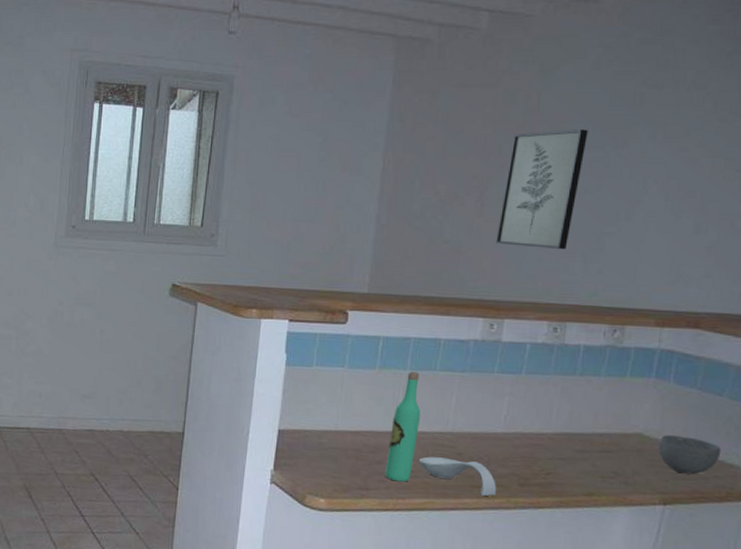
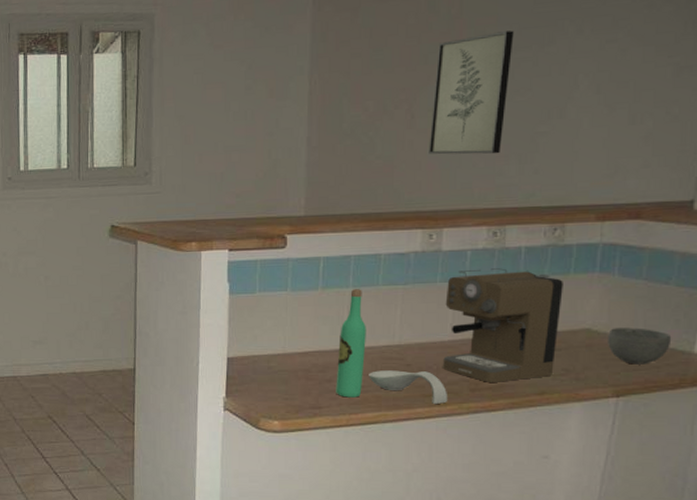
coffee maker: none [493,363,619,480] -> present [442,268,563,382]

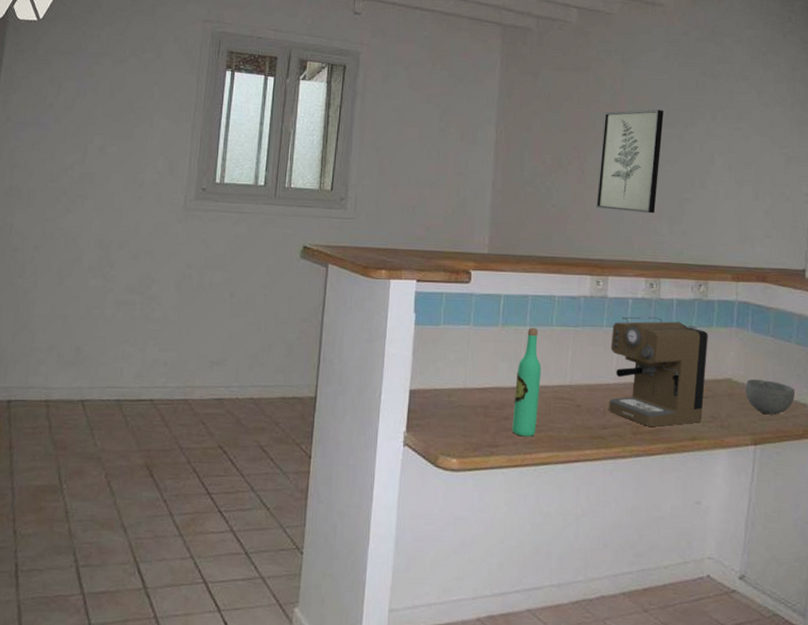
spoon rest: present [369,370,448,405] -> none [542,410,614,447]

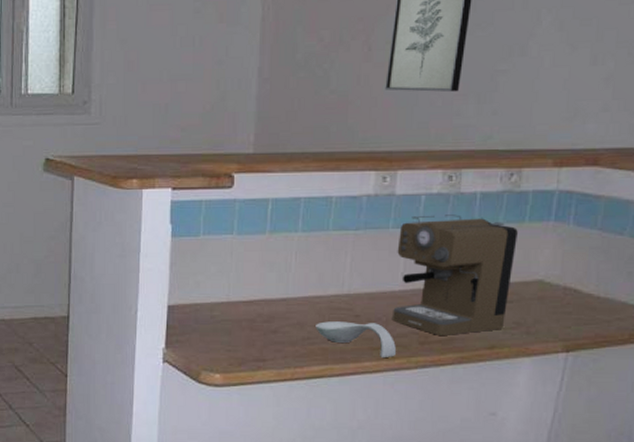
wine bottle: present [512,328,541,437] -> none [281,234,315,350]
spoon rest: none [542,410,614,447] -> present [316,321,397,359]
bowl: present [745,379,796,415] -> none [560,280,624,319]

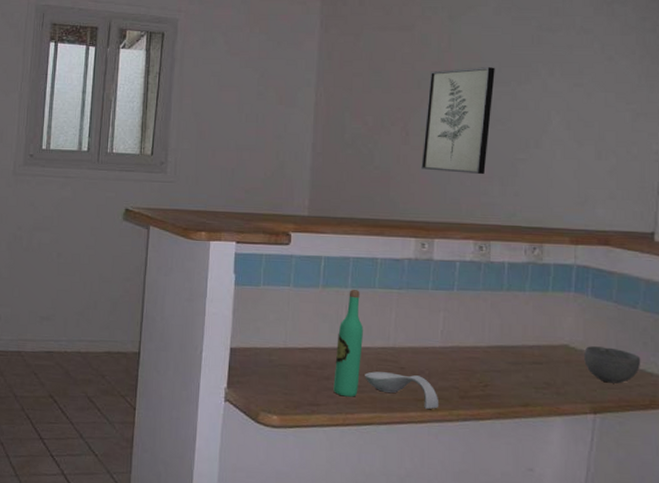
wine bottle: none [281,234,315,350] -> present [333,290,363,397]
coffee maker: present [391,214,518,335] -> none [433,280,543,392]
bowl: none [560,280,624,319] -> present [584,346,641,384]

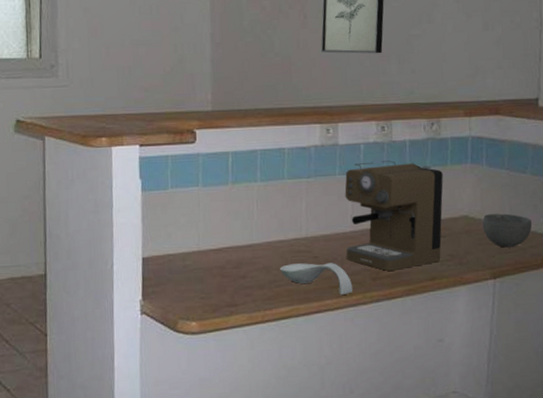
wine bottle: present [333,290,363,397] -> none [250,183,276,293]
coffee maker: none [433,280,543,392] -> present [344,160,443,271]

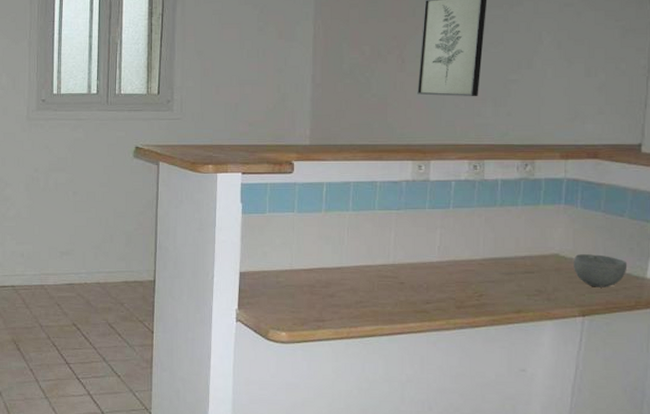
spoon rest: present [280,263,353,296] -> none [367,287,437,320]
coffee maker: present [344,160,443,271] -> none [431,198,534,301]

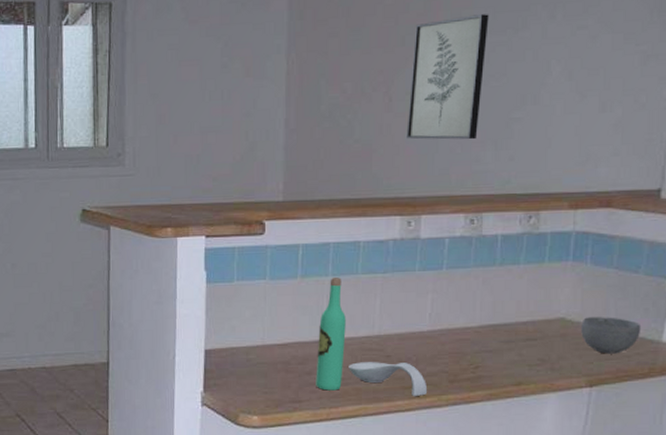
wine bottle: none [337,212,364,312] -> present [316,278,346,391]
spoon rest: none [367,287,437,320] -> present [349,362,428,397]

